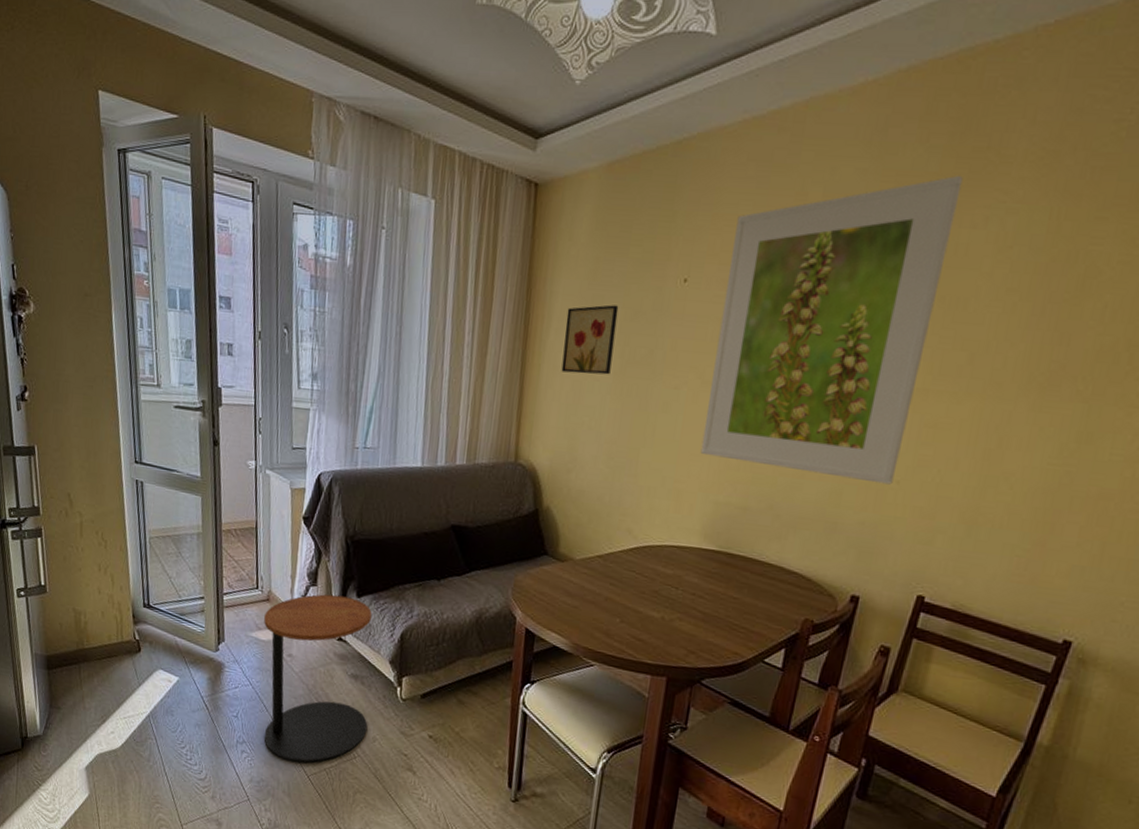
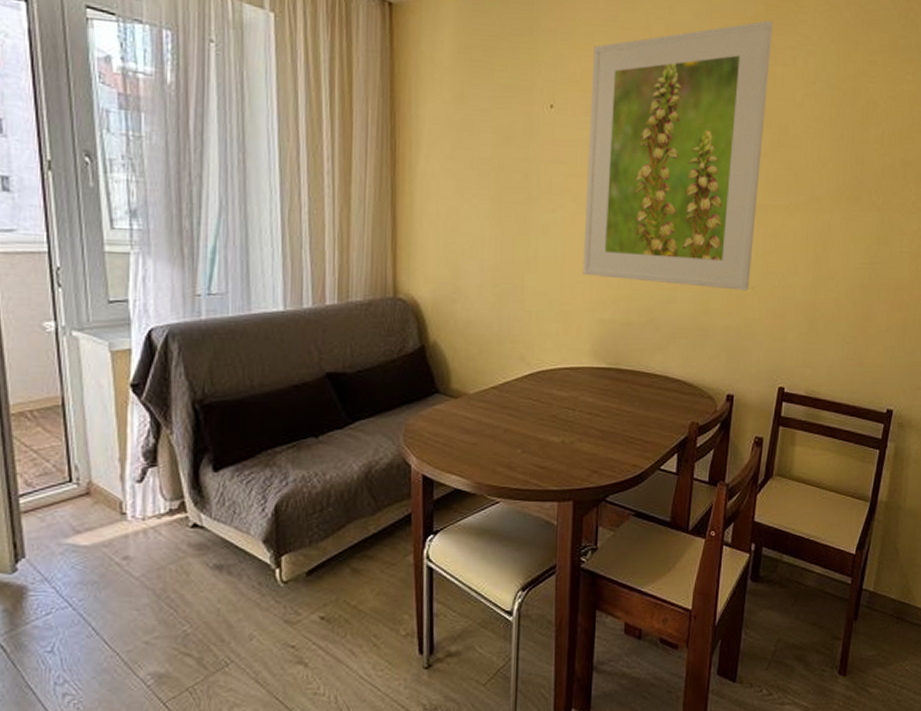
side table: present [264,594,372,763] -> none [84,473,241,691]
wall art: present [561,304,619,375] -> none [435,129,489,201]

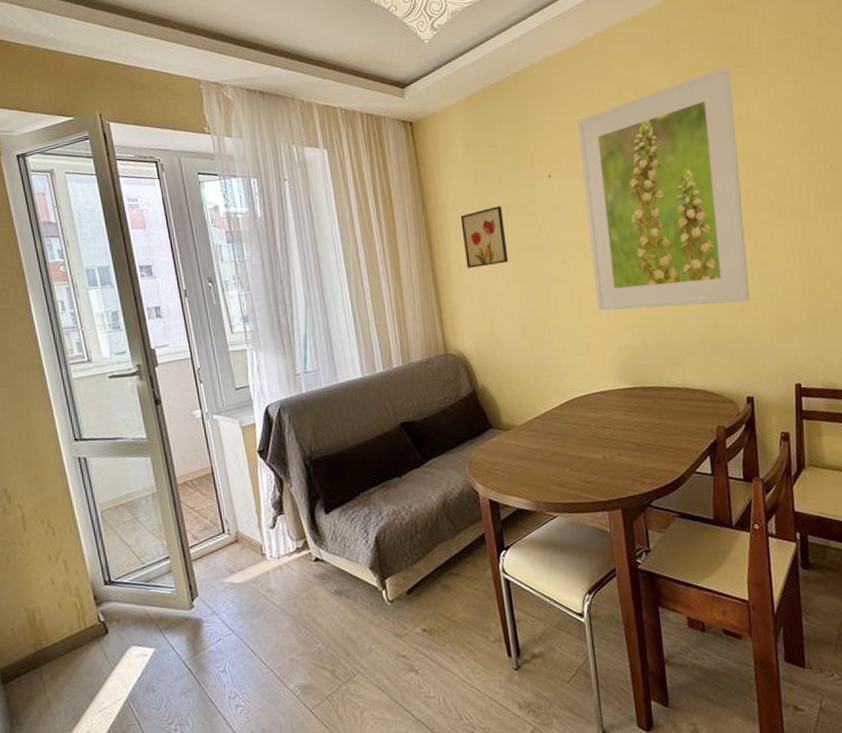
wall art: none [435,129,489,201] -> present [460,206,508,269]

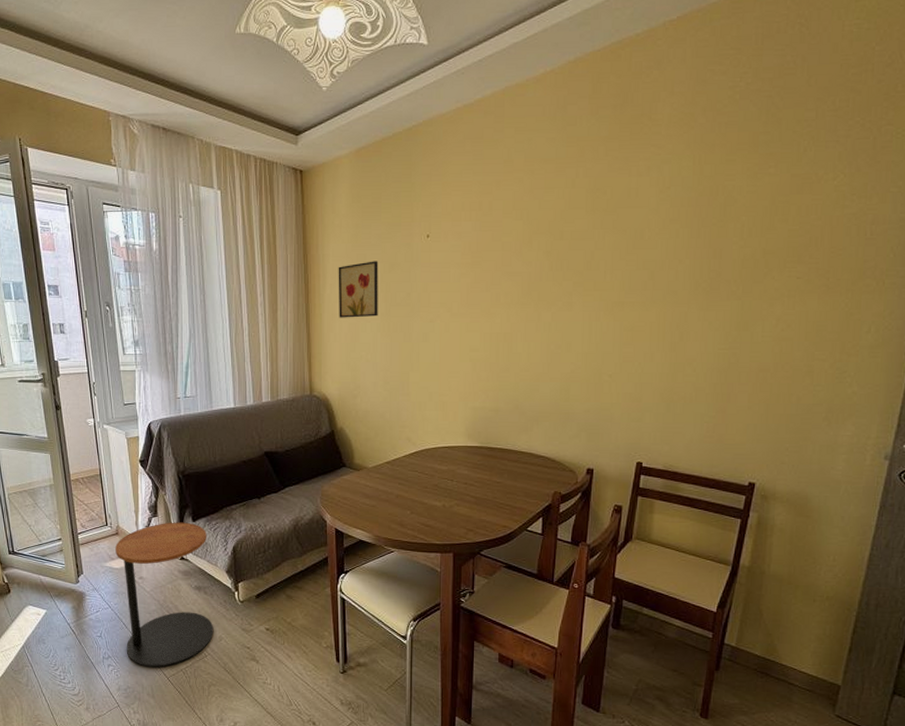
side table: none [236,516,362,701] -> present [115,522,214,667]
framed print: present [577,65,750,311] -> none [457,137,627,379]

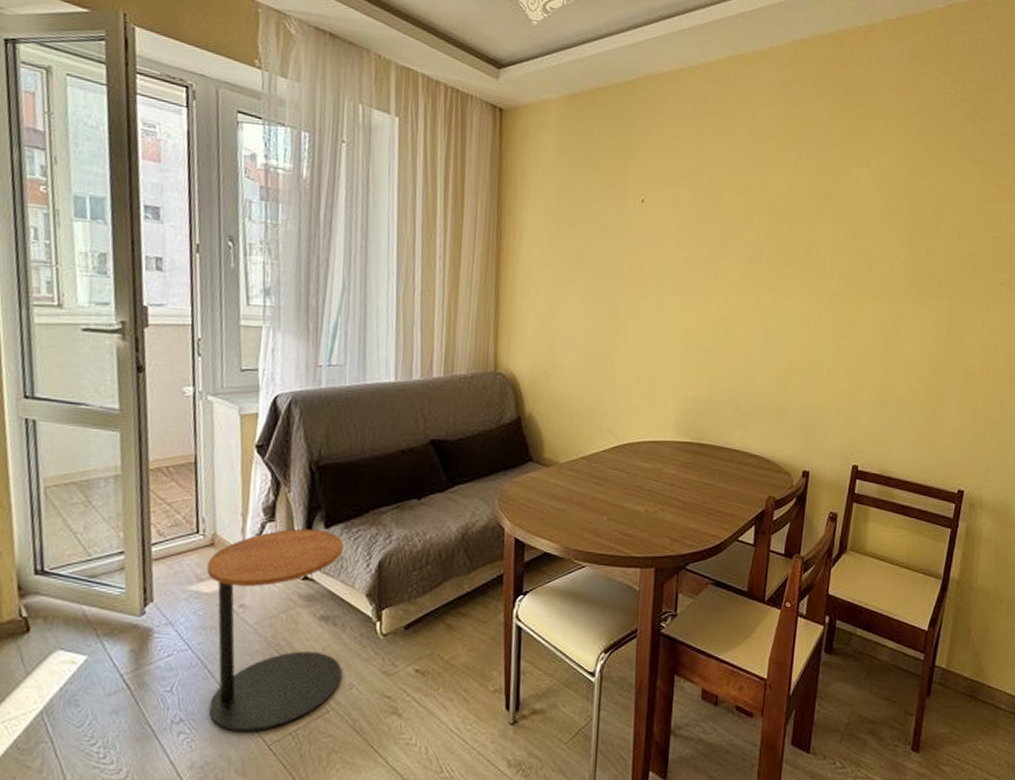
wall art: present [338,261,378,318] -> none [535,221,586,285]

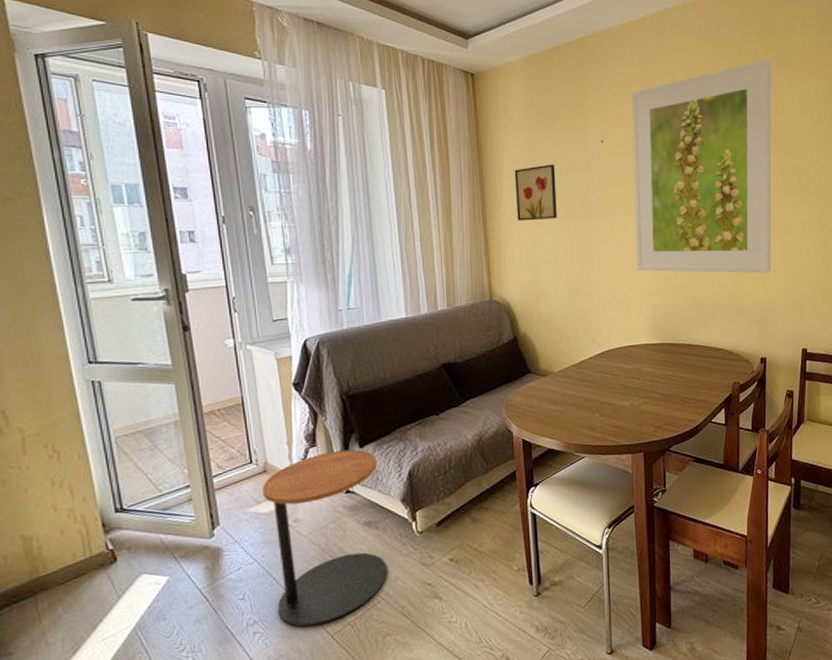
wall art: none [535,221,586,285] -> present [514,164,557,221]
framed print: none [668,124,848,373] -> present [632,59,772,274]

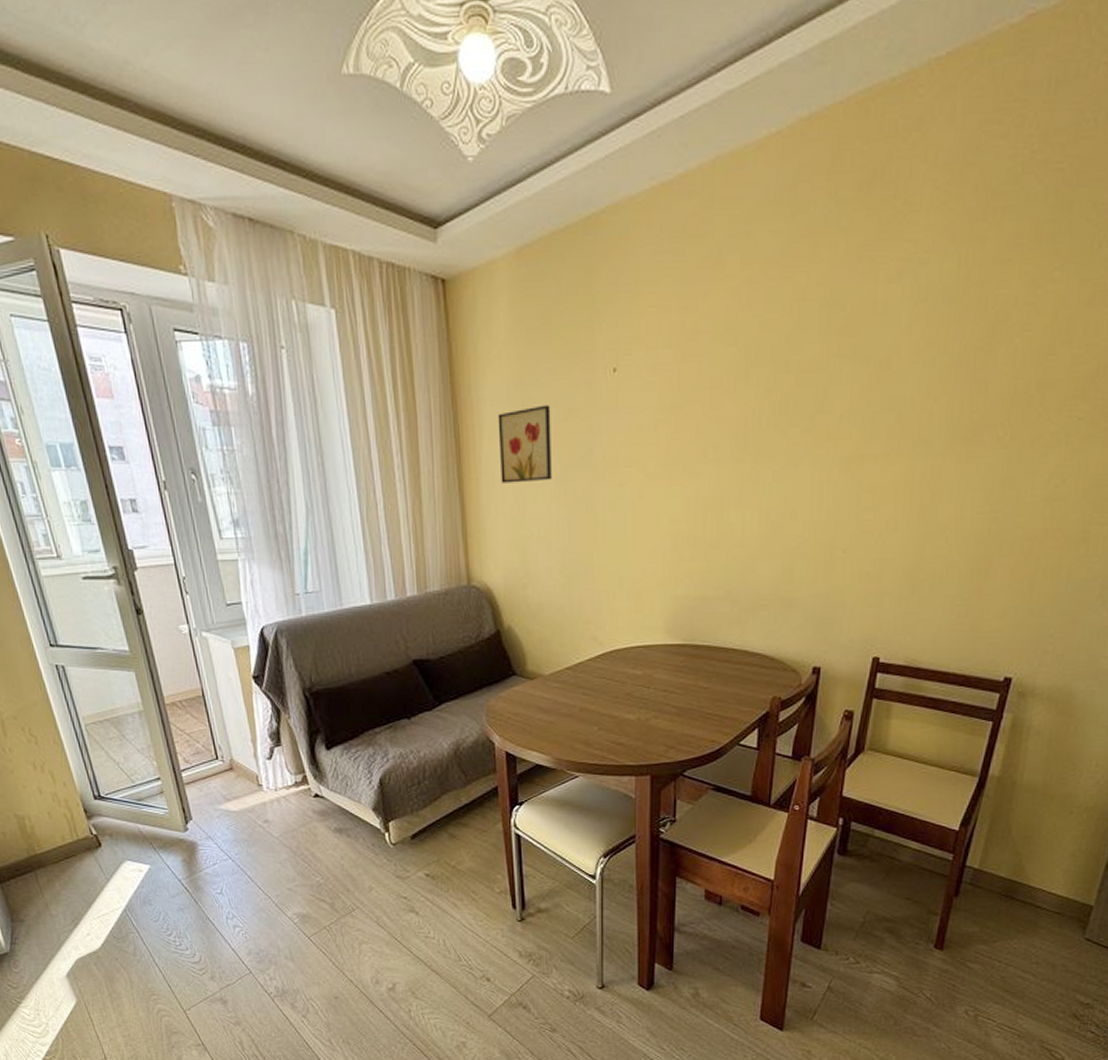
side table: present [263,449,388,627] -> none [230,751,362,926]
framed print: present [632,59,772,274] -> none [653,228,874,555]

